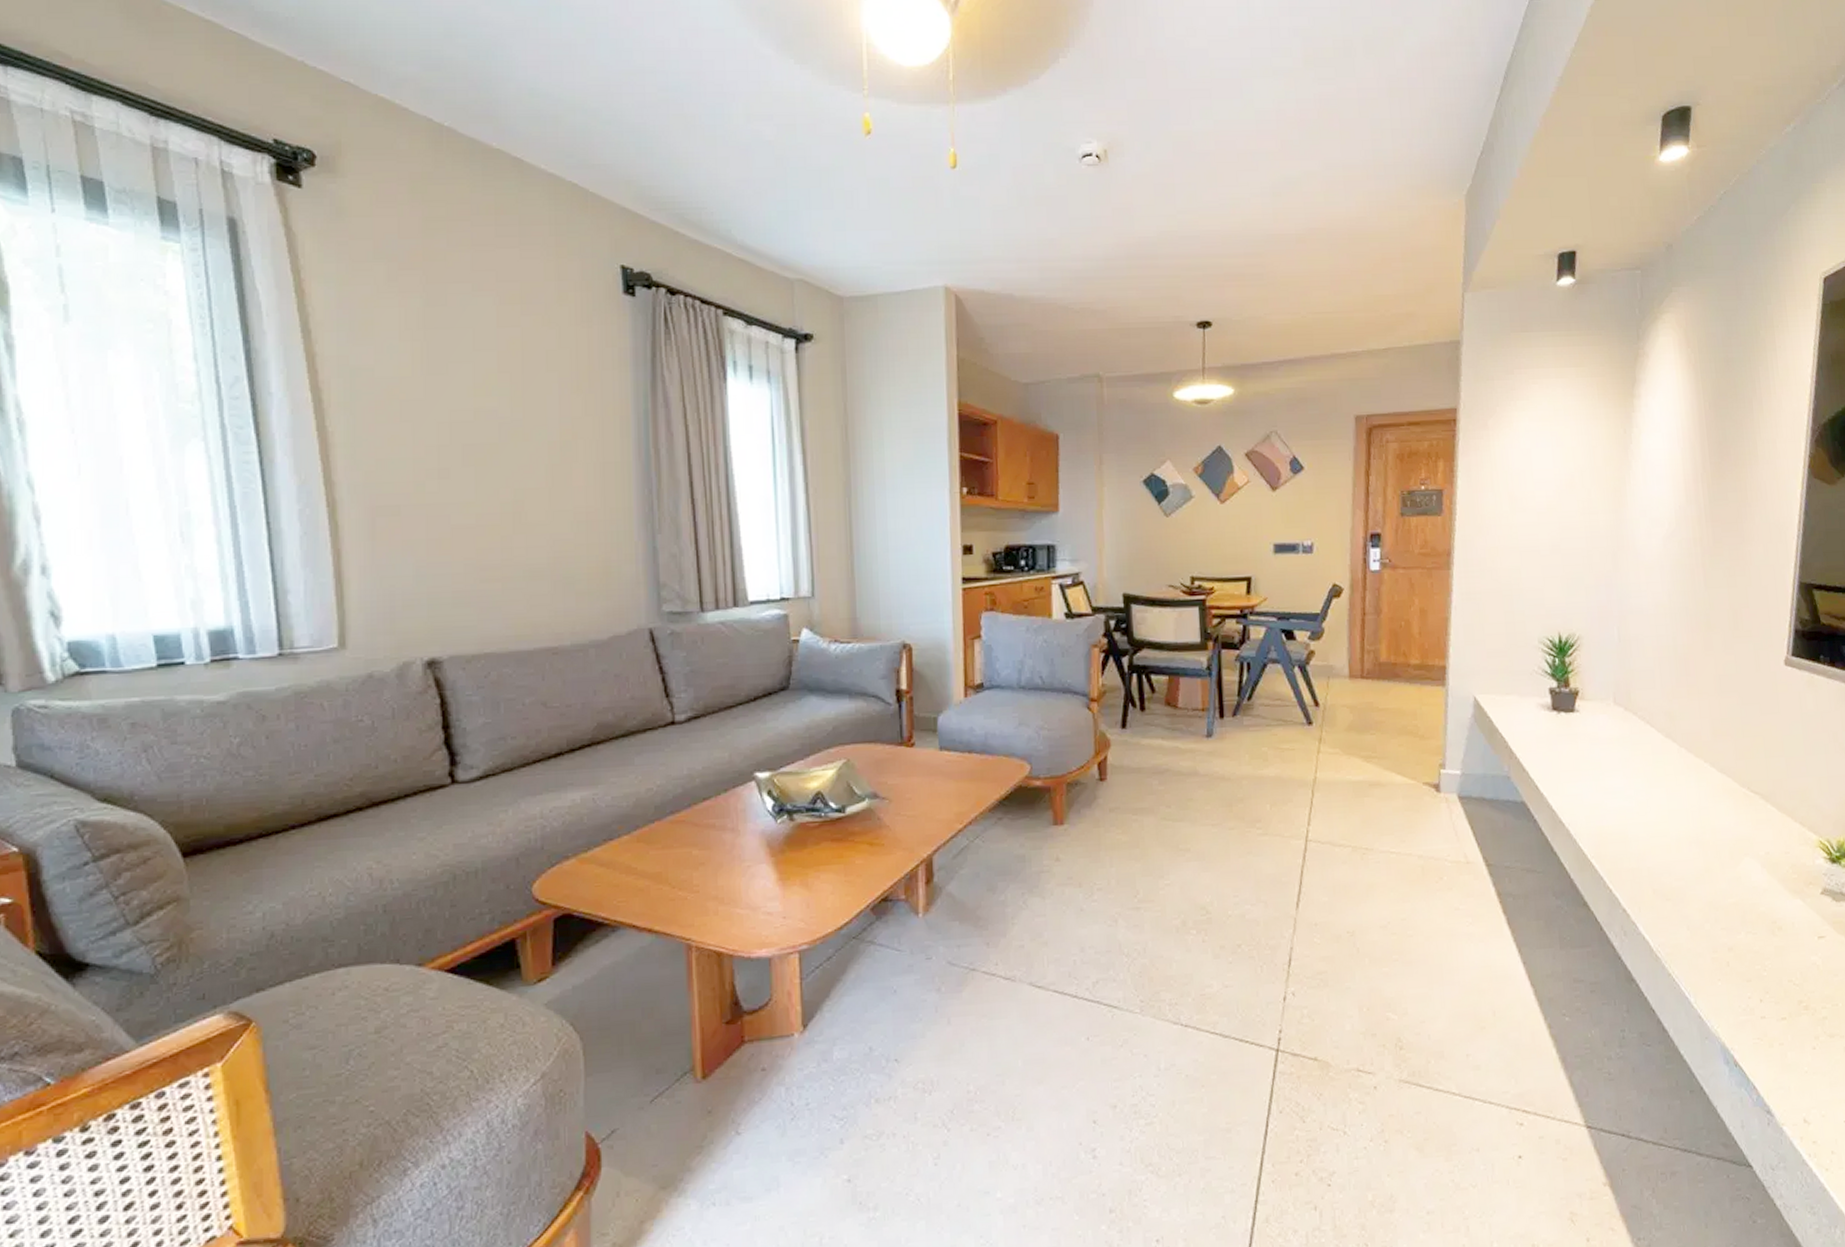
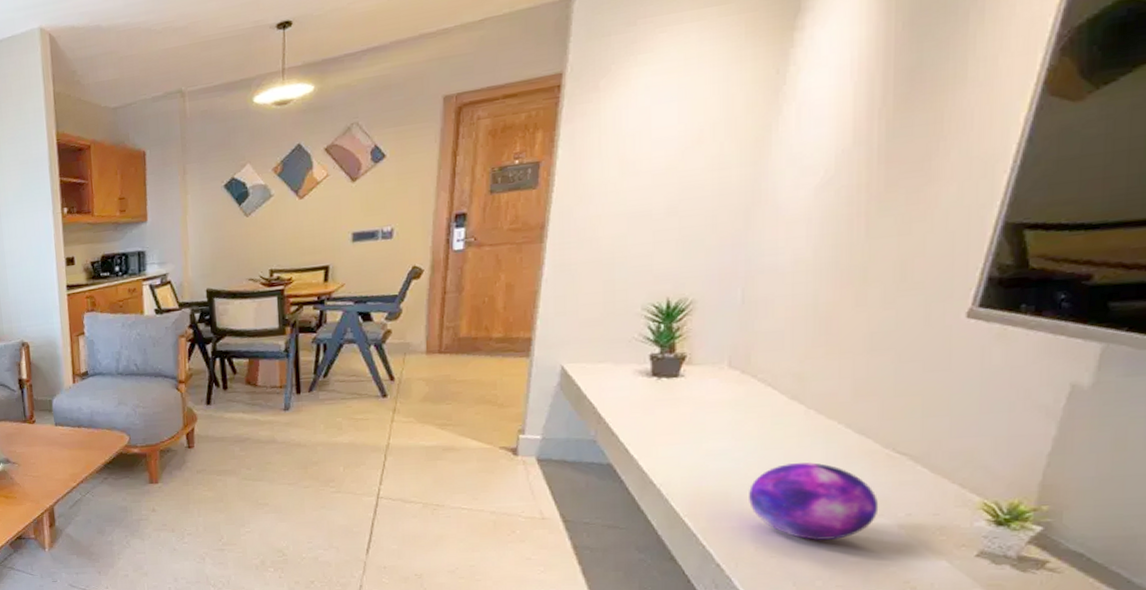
decorative orb: none [1642,801,1745,882] -> present [749,462,879,541]

